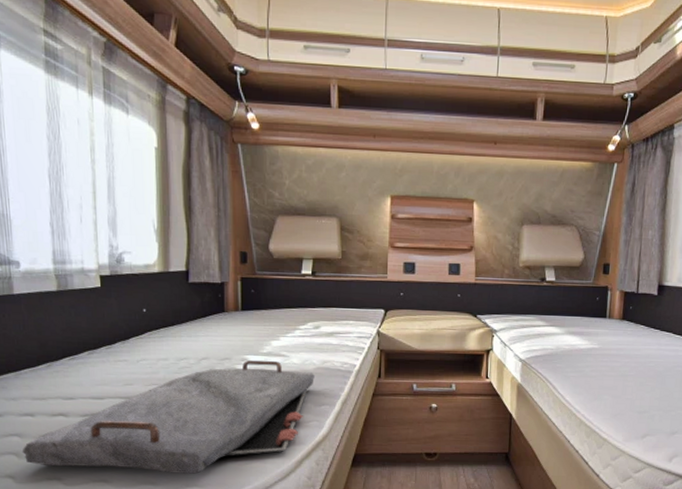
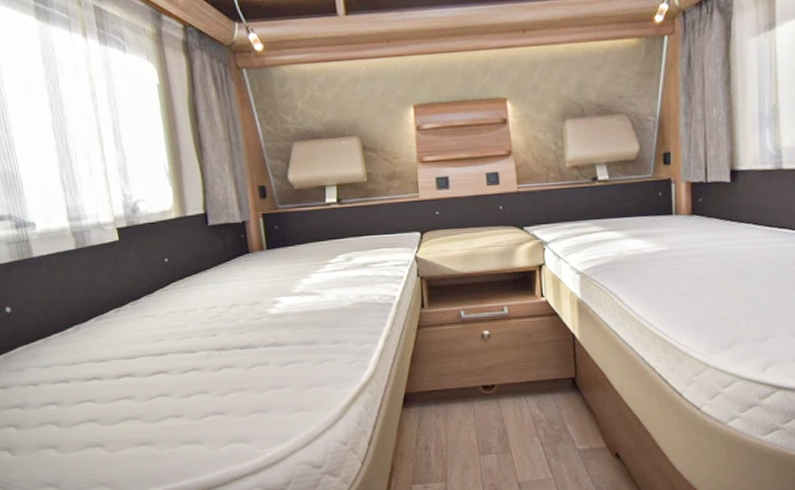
serving tray: present [22,360,314,474] -> none [60,301,353,433]

